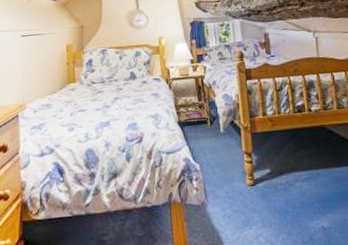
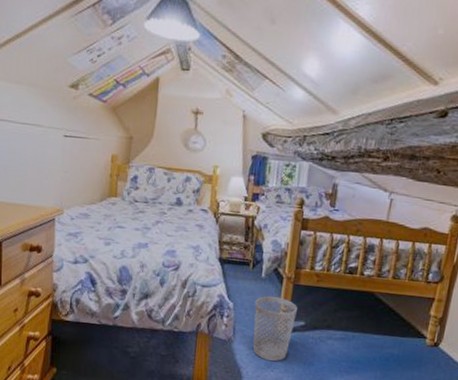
wastebasket: none [219,148,261,219] -> present [253,296,297,362]

